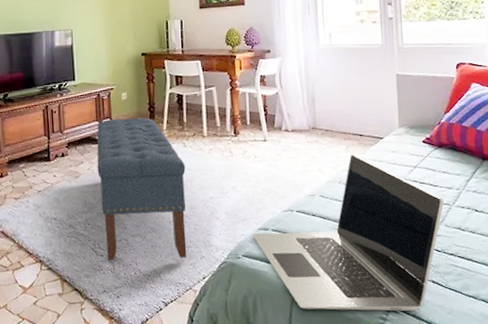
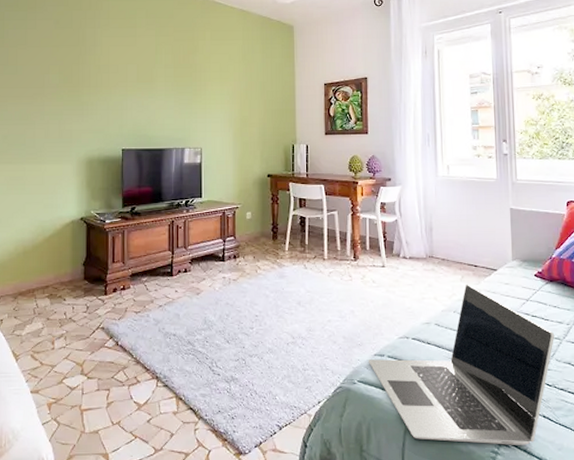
bench: present [96,117,187,261] -> none [219,237,305,381]

